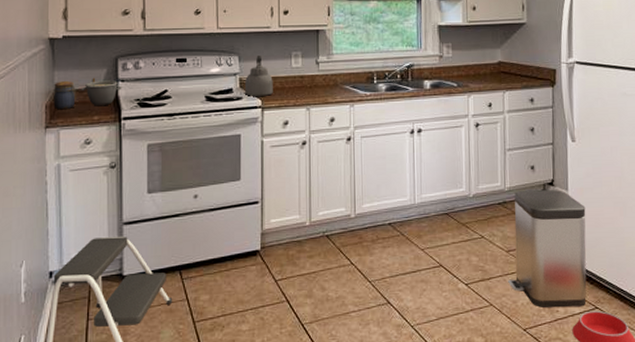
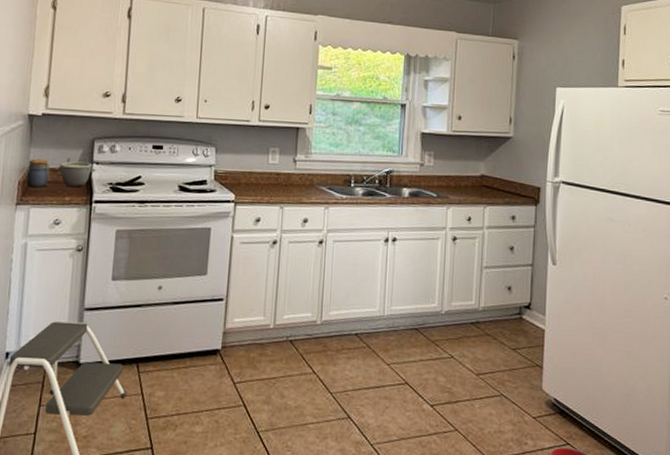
kettle: present [245,56,273,96] -> none [219,149,248,191]
pedal bin: present [508,190,587,308] -> none [476,311,563,441]

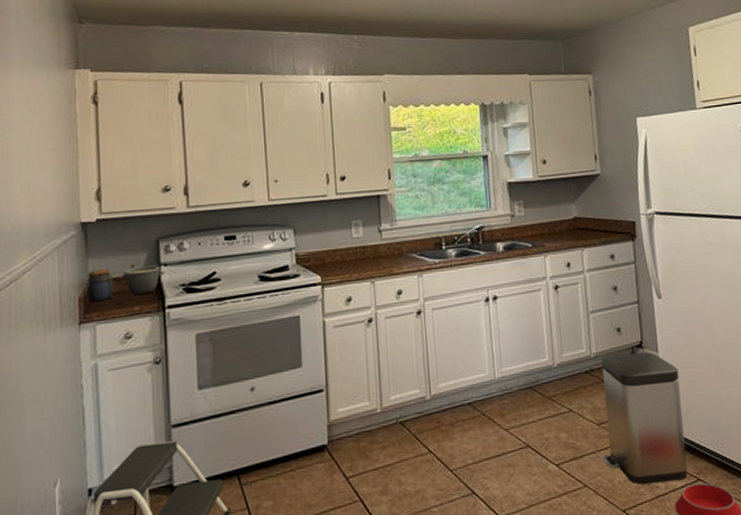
pedal bin: none [476,311,563,441] -> present [601,352,688,485]

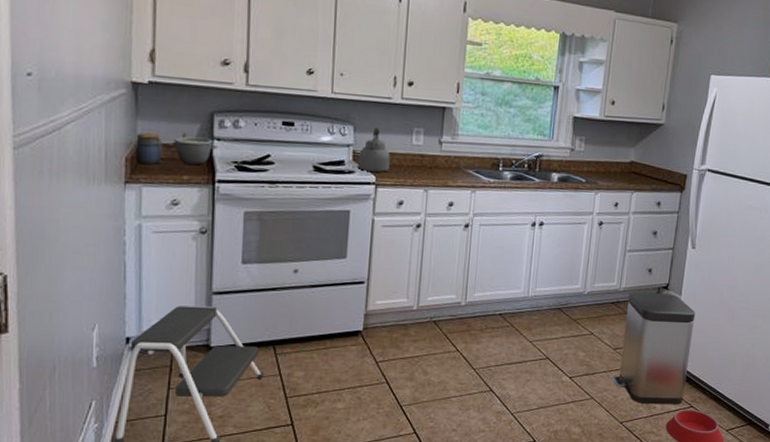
kettle: none [302,227,333,273] -> present [358,128,390,172]

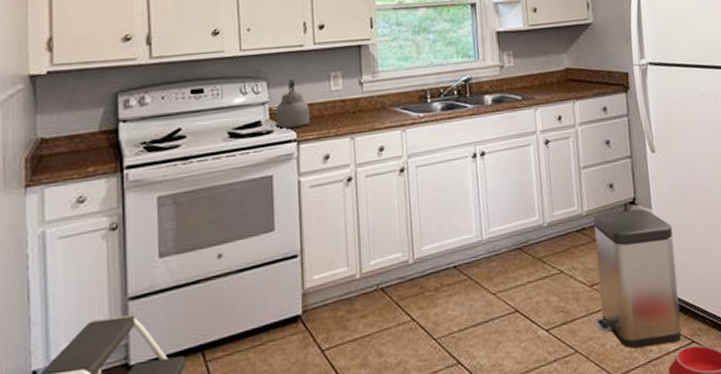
jar: present [135,132,164,165] -> none [36,126,67,163]
cooking pot: present [168,132,219,166] -> none [70,119,125,155]

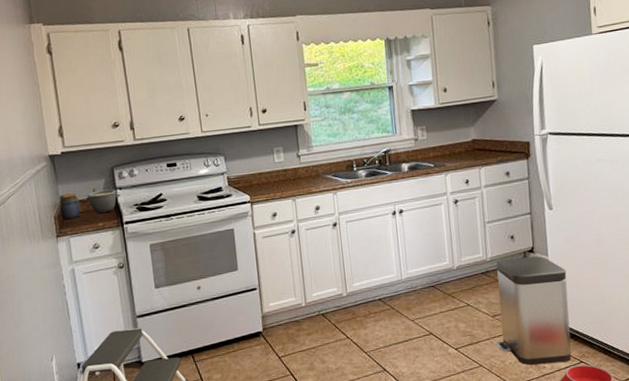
jar: none [36,126,67,163] -> present [59,193,81,220]
cooking pot: none [70,119,125,155] -> present [83,187,122,214]
kettle: present [276,79,310,129] -> none [232,154,260,193]

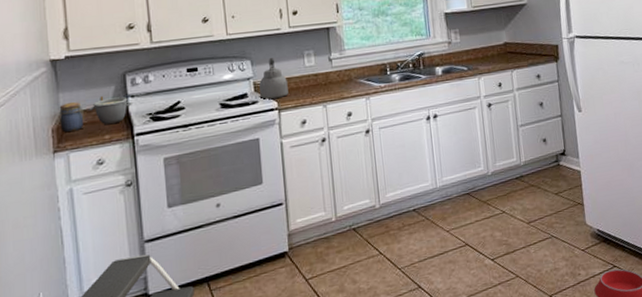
kettle: none [232,154,260,193] -> present [259,58,289,100]
pedal bin: present [495,256,572,365] -> none [530,159,605,273]

